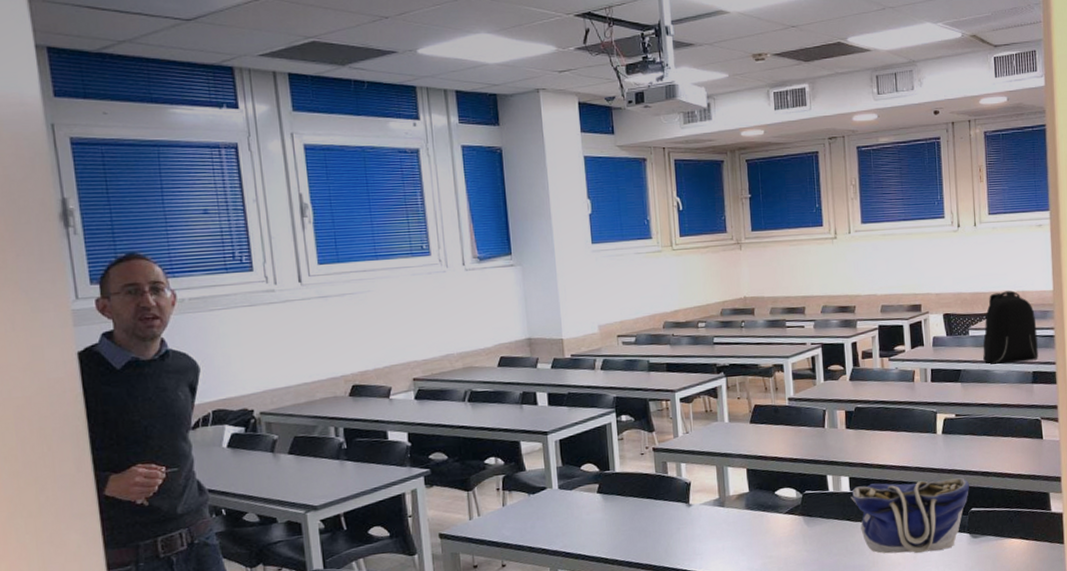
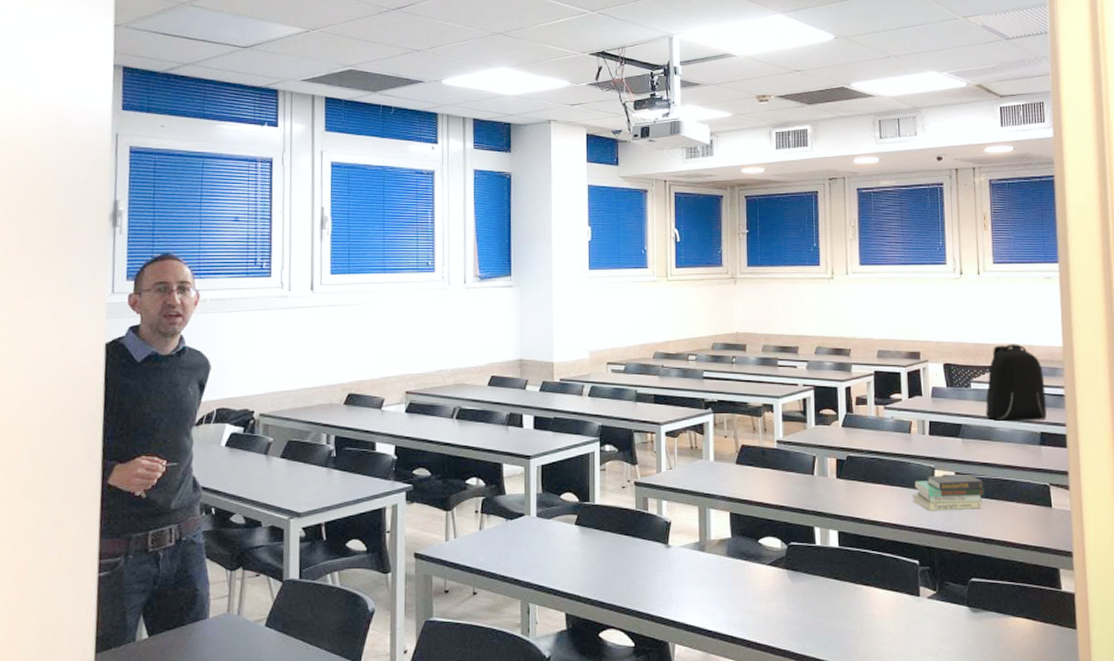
tote bag: present [850,477,970,554] -> none [839,540,970,624]
books: none [916,415,983,452] -> present [912,475,985,511]

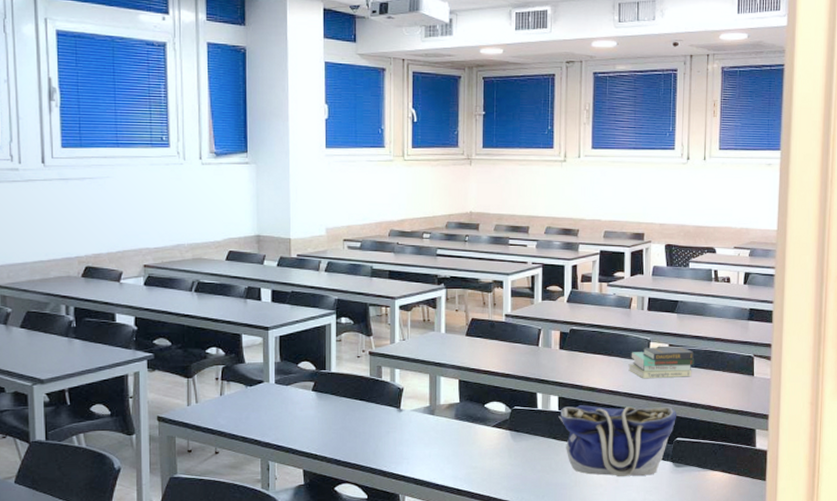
tote bag: none [839,540,970,624] -> present [558,405,677,477]
backpack: present [986,344,1047,421] -> none [701,227,758,298]

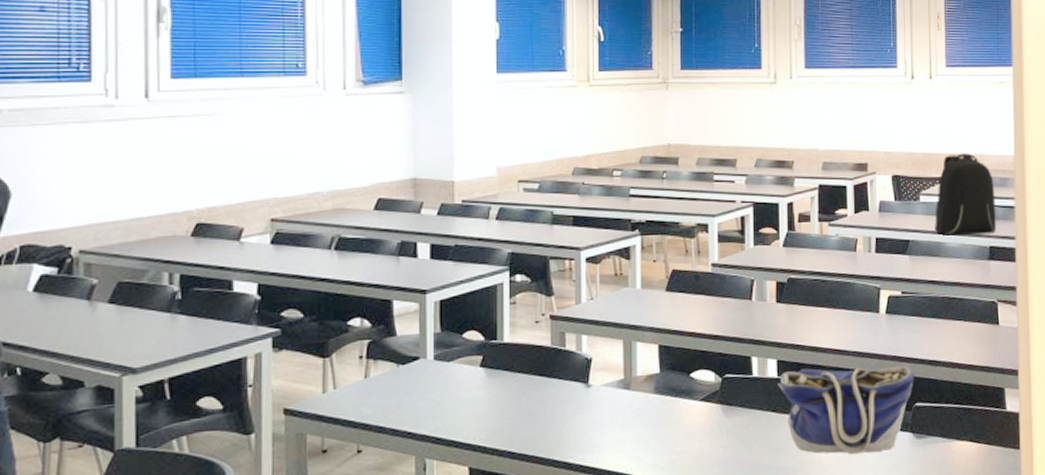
books: present [628,347,695,379] -> none [856,294,932,334]
backpack: none [701,227,758,298] -> present [935,153,996,236]

